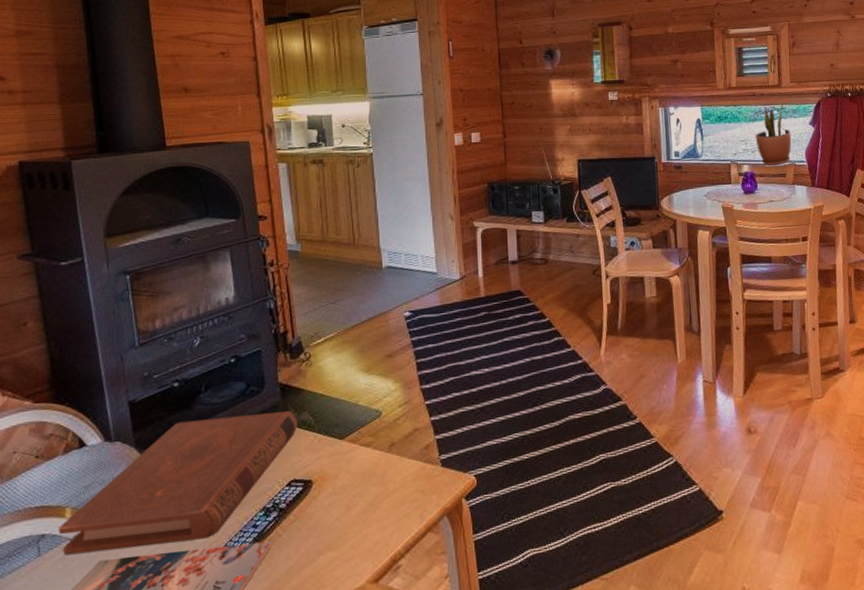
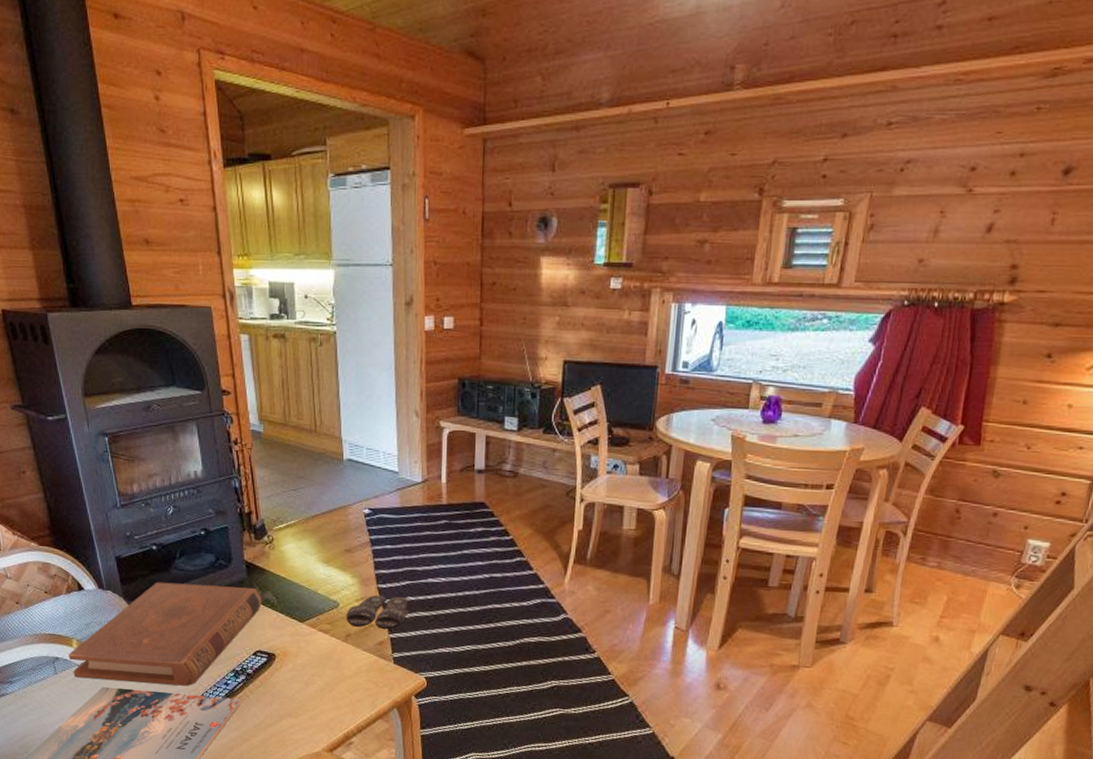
slippers: none [389,394,455,434] -> present [346,594,409,629]
potted plant: present [755,101,792,167] -> none [790,307,841,392]

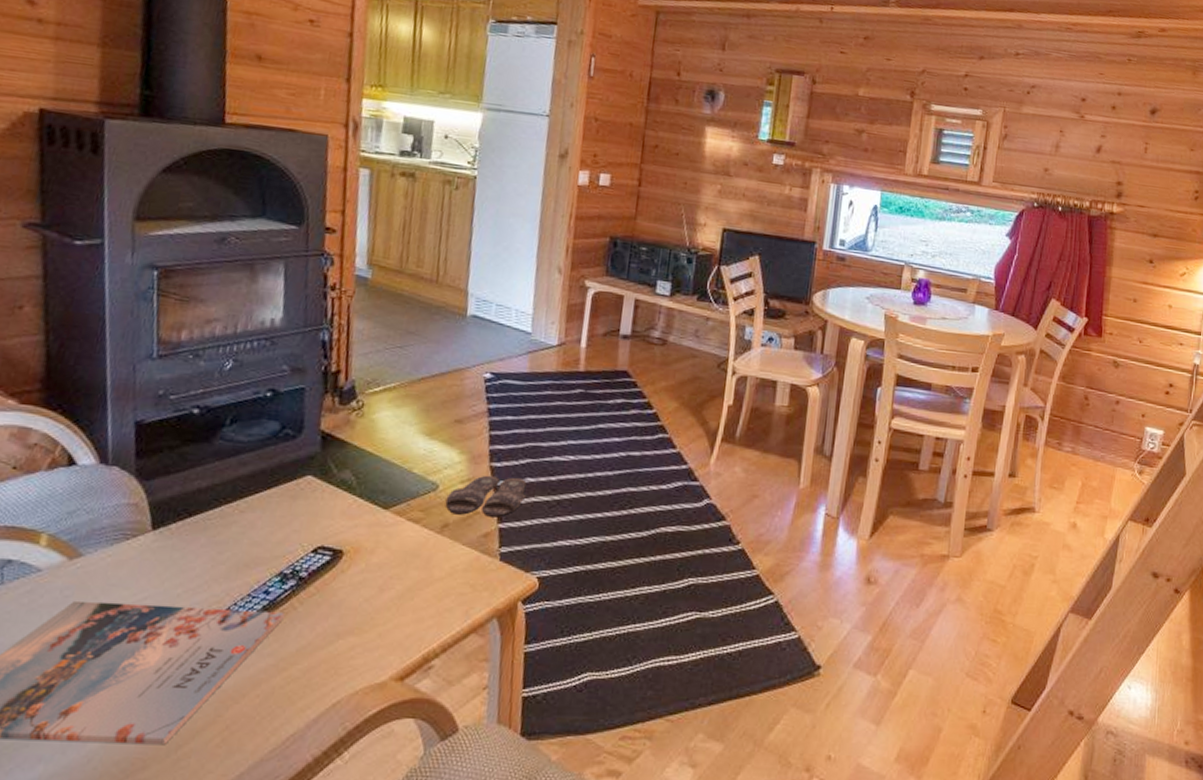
book: present [68,582,262,686] -> none [28,455,337,597]

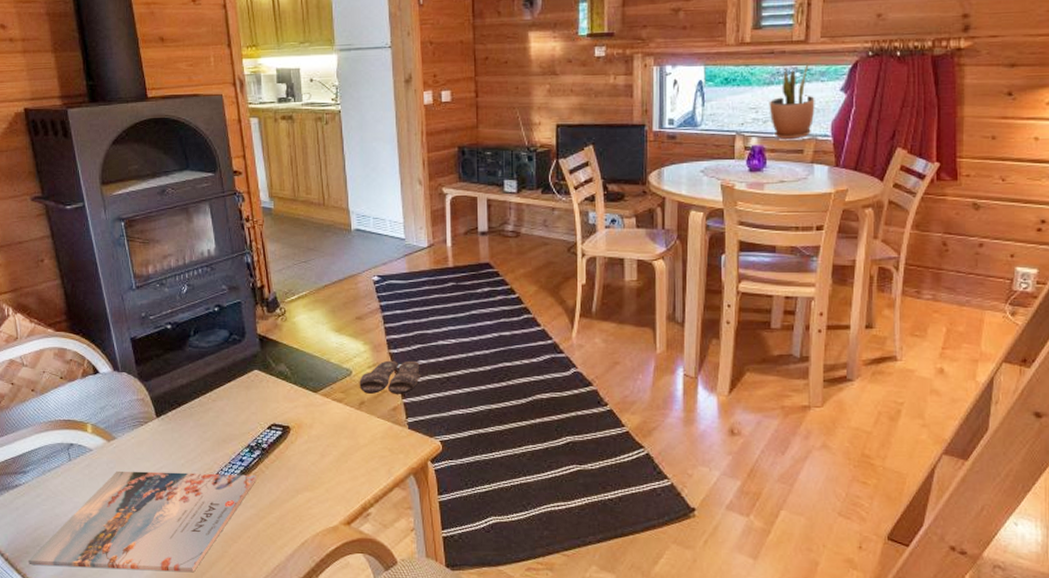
potted plant: none [938,203,982,278] -> present [769,61,815,140]

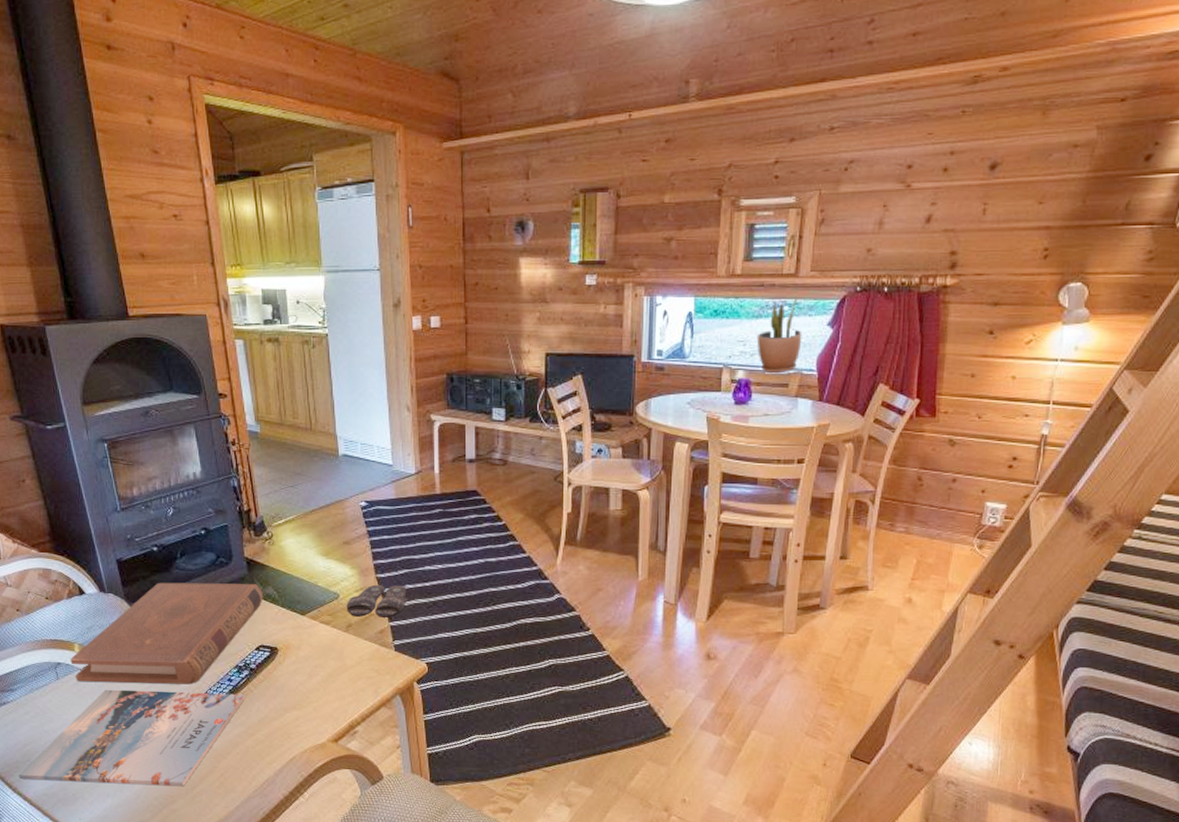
book: none [83,360,275,465] -> present [70,582,263,685]

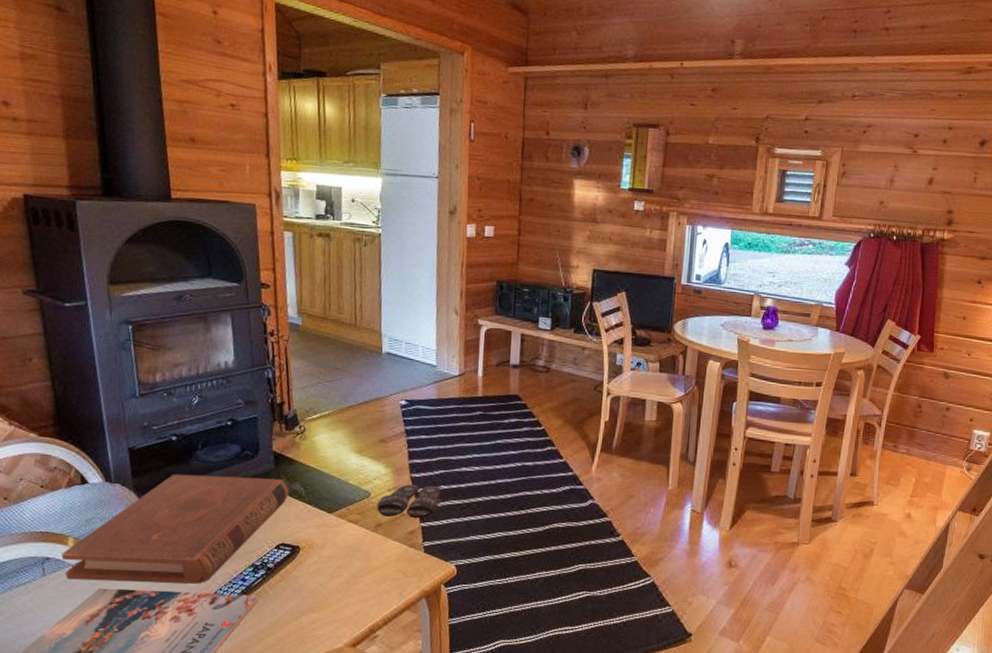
potted plant: present [756,295,802,374] -> none [784,236,824,305]

